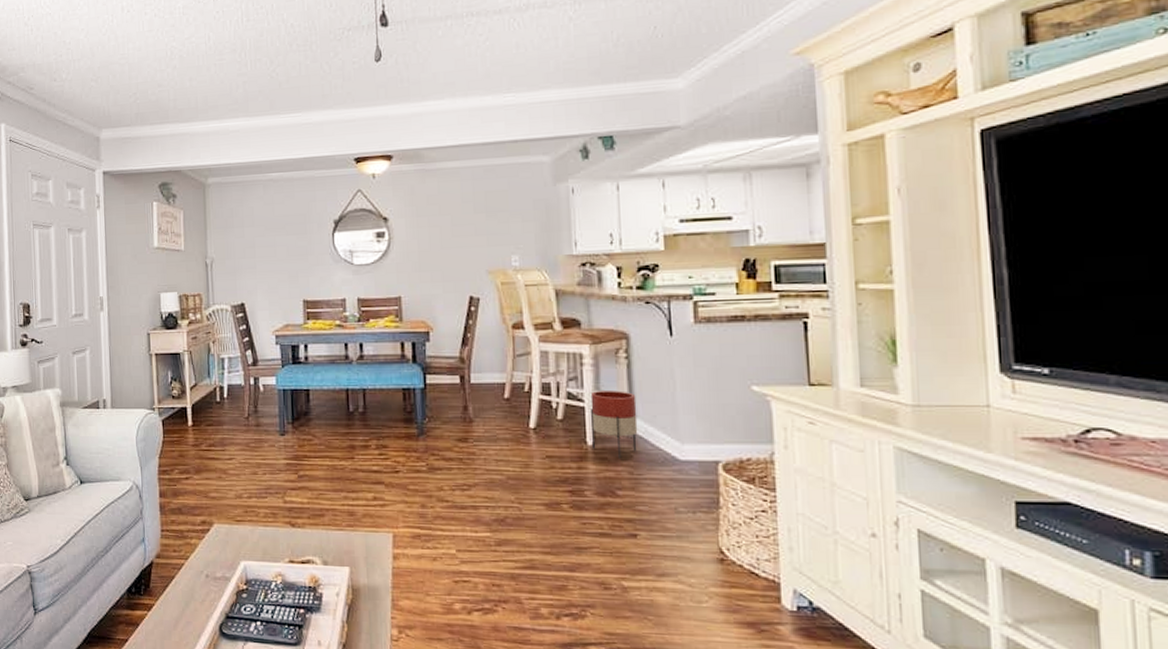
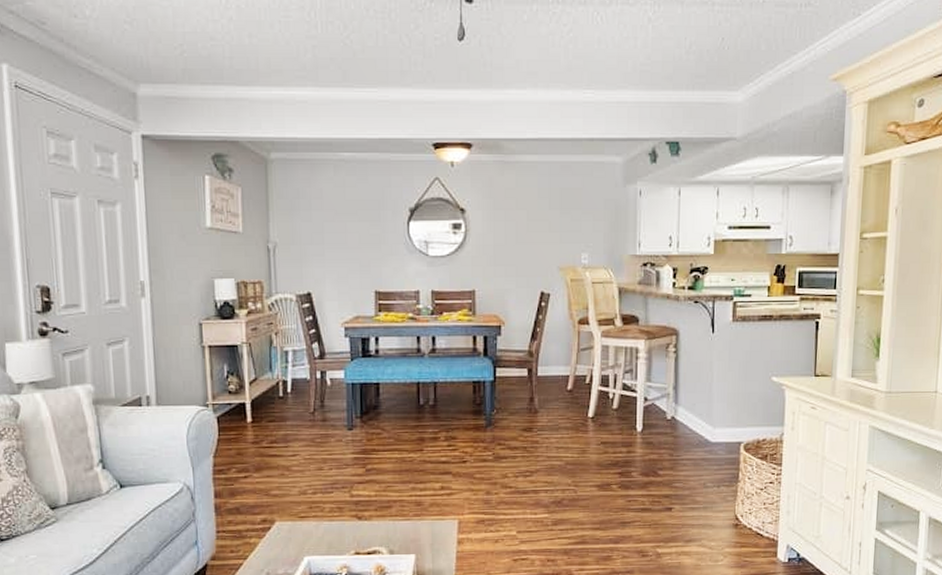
planter: present [590,391,638,459] -> none [640,382,680,443]

